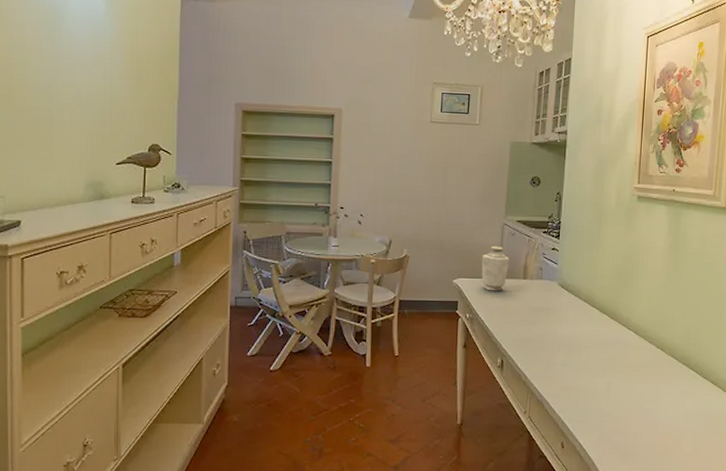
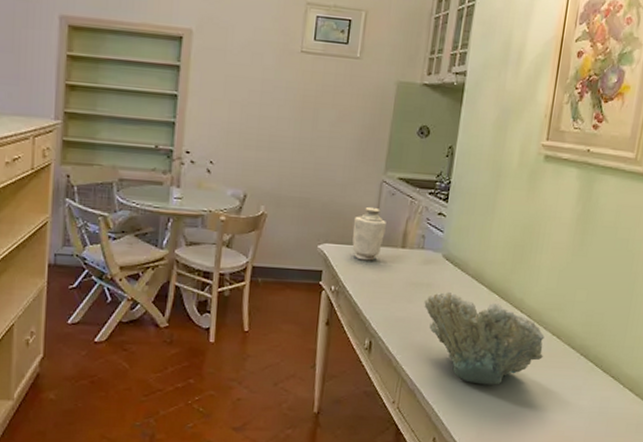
decorative bowl: none [545,314,650,394] -> present [424,291,545,385]

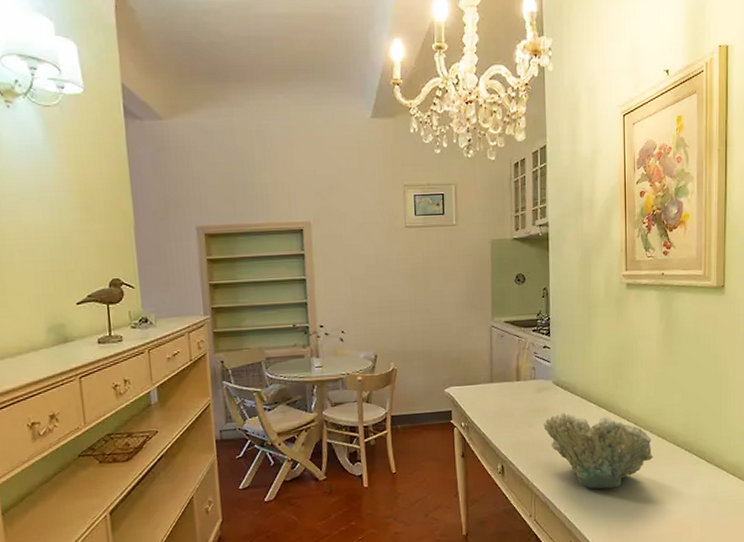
vase: present [352,206,387,261] -> none [472,349,501,397]

